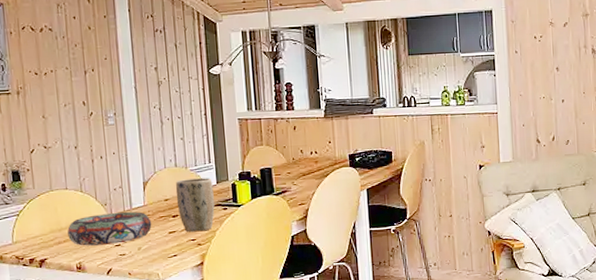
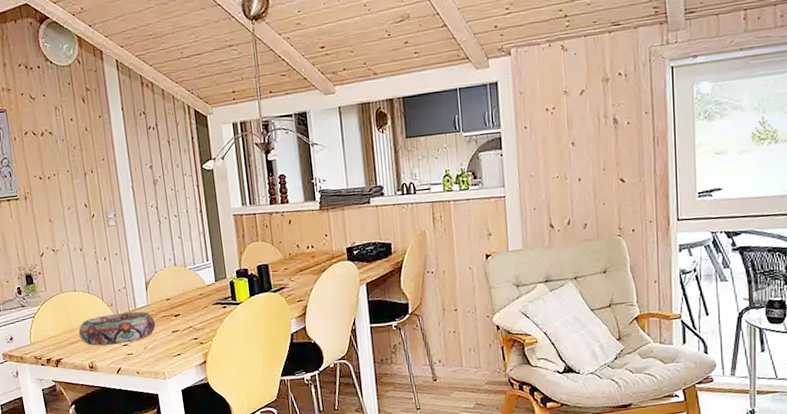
plant pot: present [175,178,215,233] -> none [176,276,215,332]

